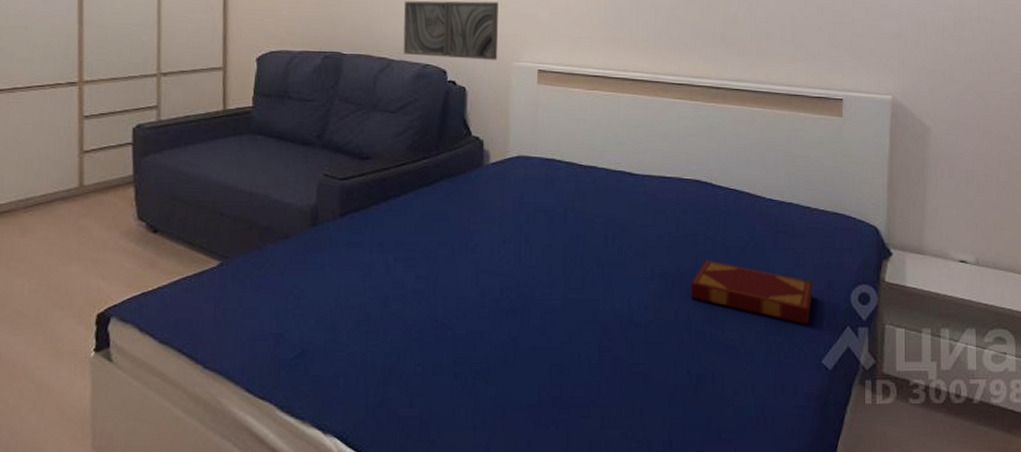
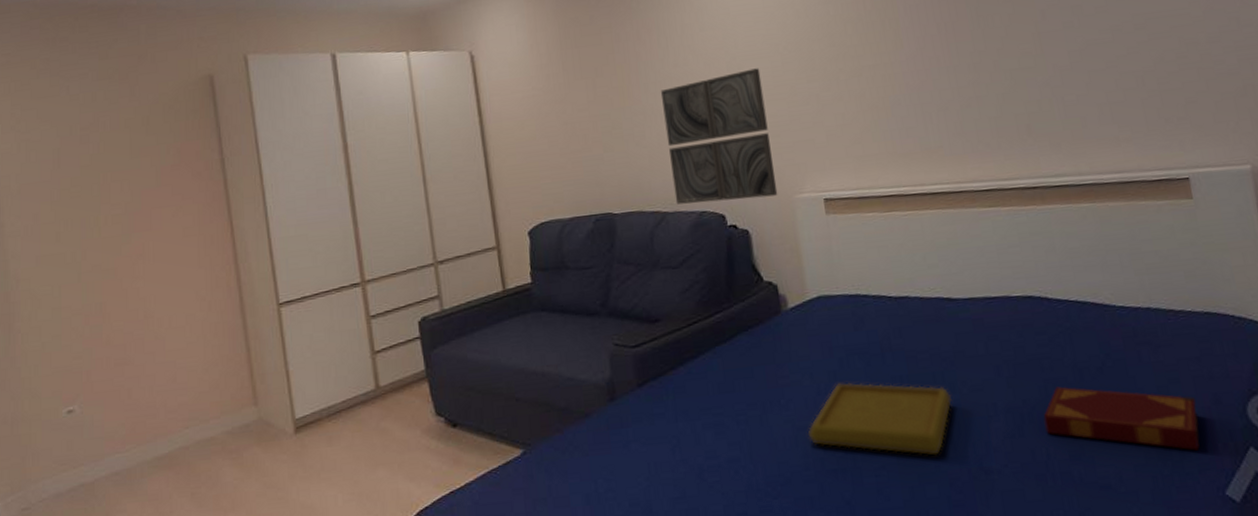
serving tray: none [488,235,618,307] -> present [808,382,953,456]

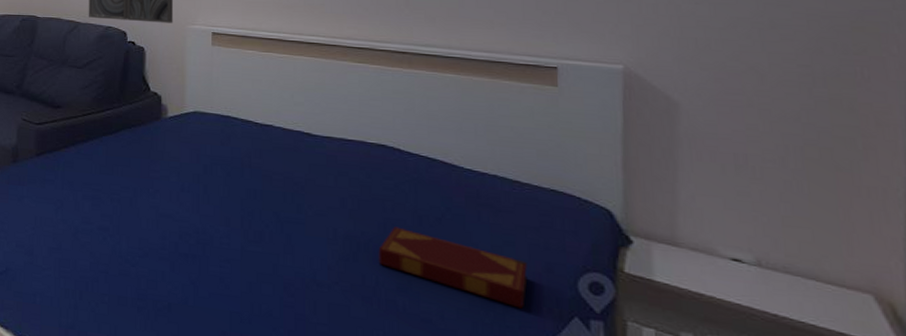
serving tray: present [808,382,953,456] -> none [168,185,298,261]

